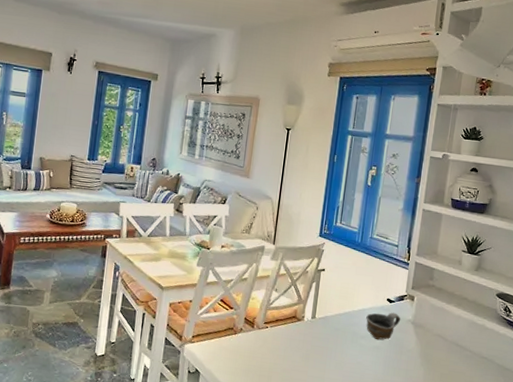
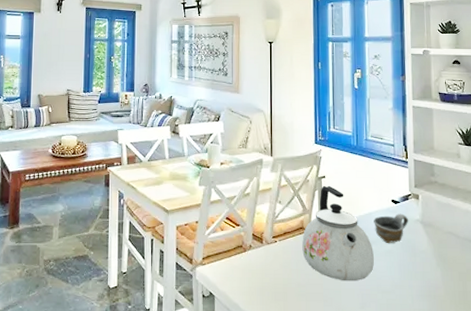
kettle: none [292,278,362,372] -> present [302,185,375,282]

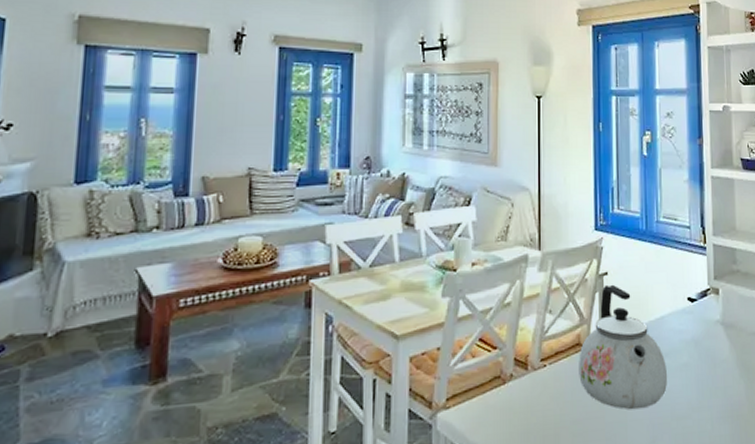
cup: present [374,213,409,243] -> none [666,314,708,354]

